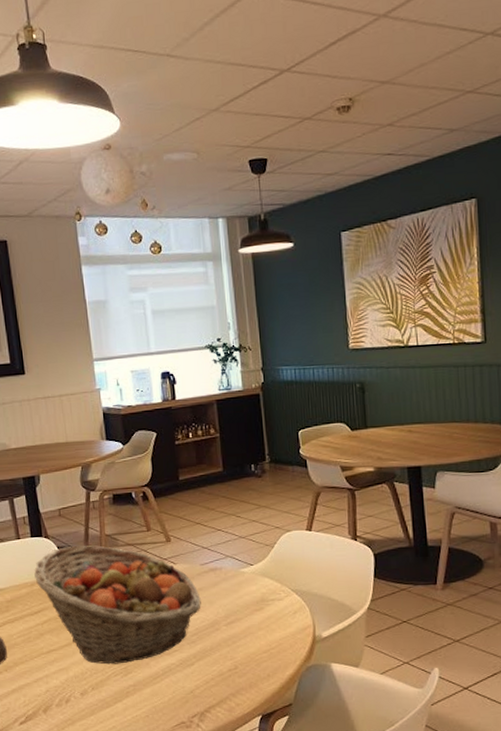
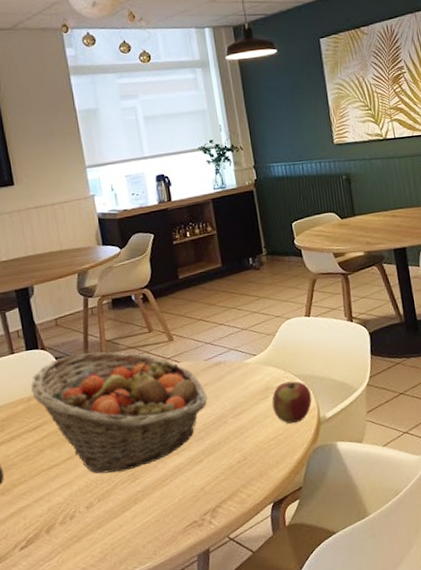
apple: none [266,595,308,639] -> present [271,381,312,424]

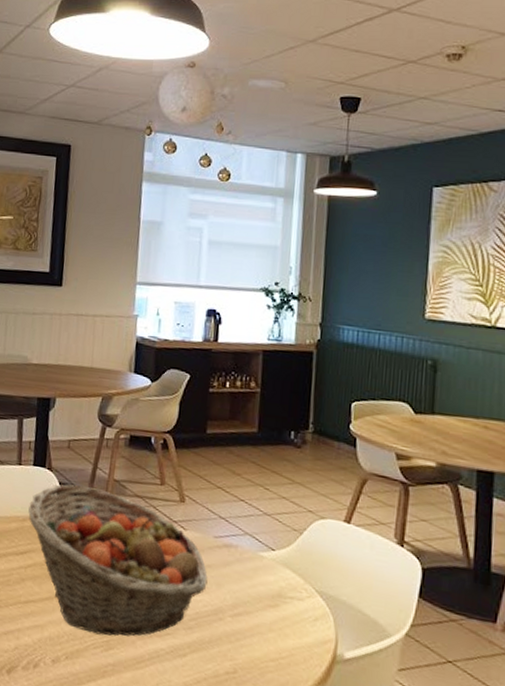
apple: present [271,381,312,424] -> none [280,594,332,651]

